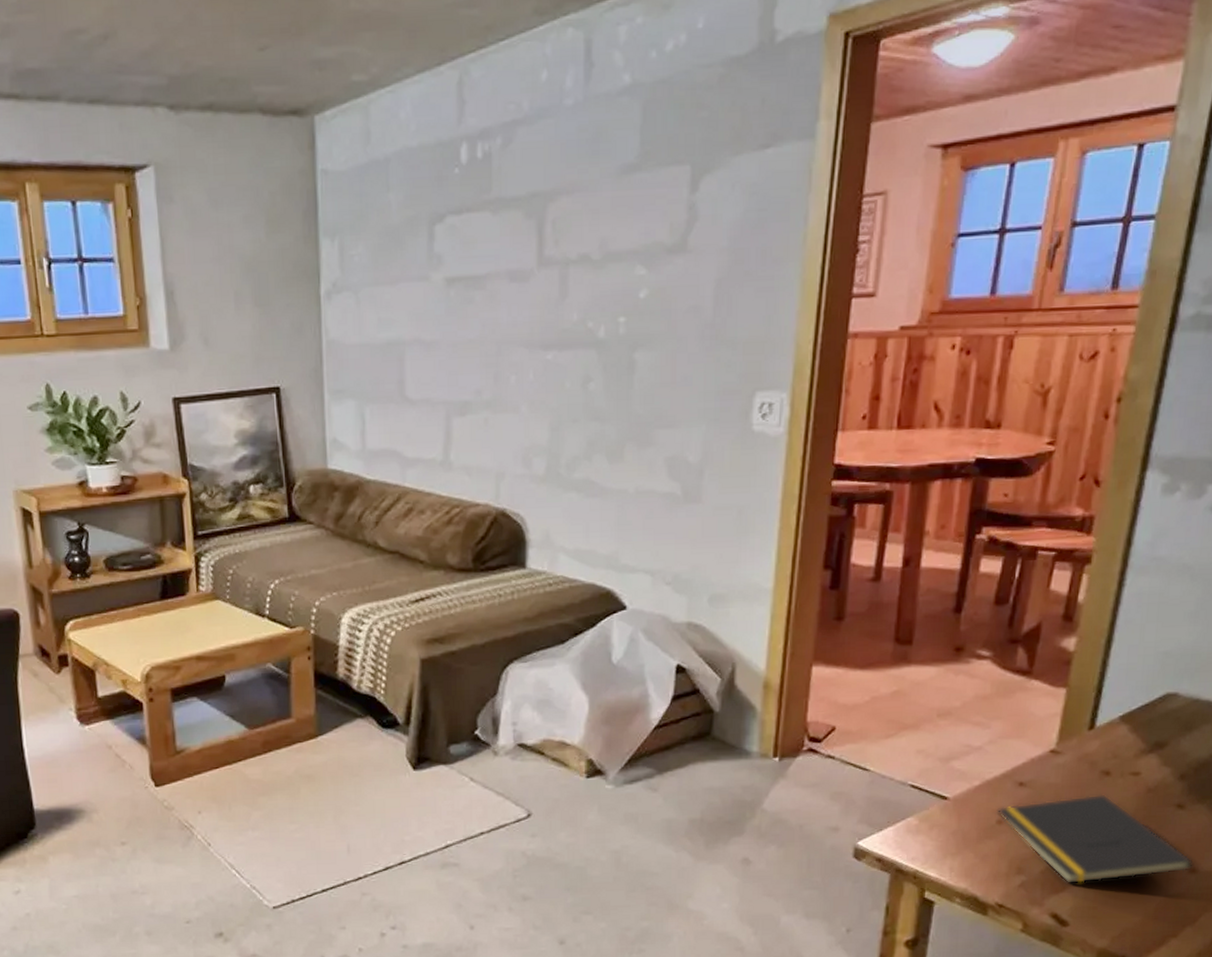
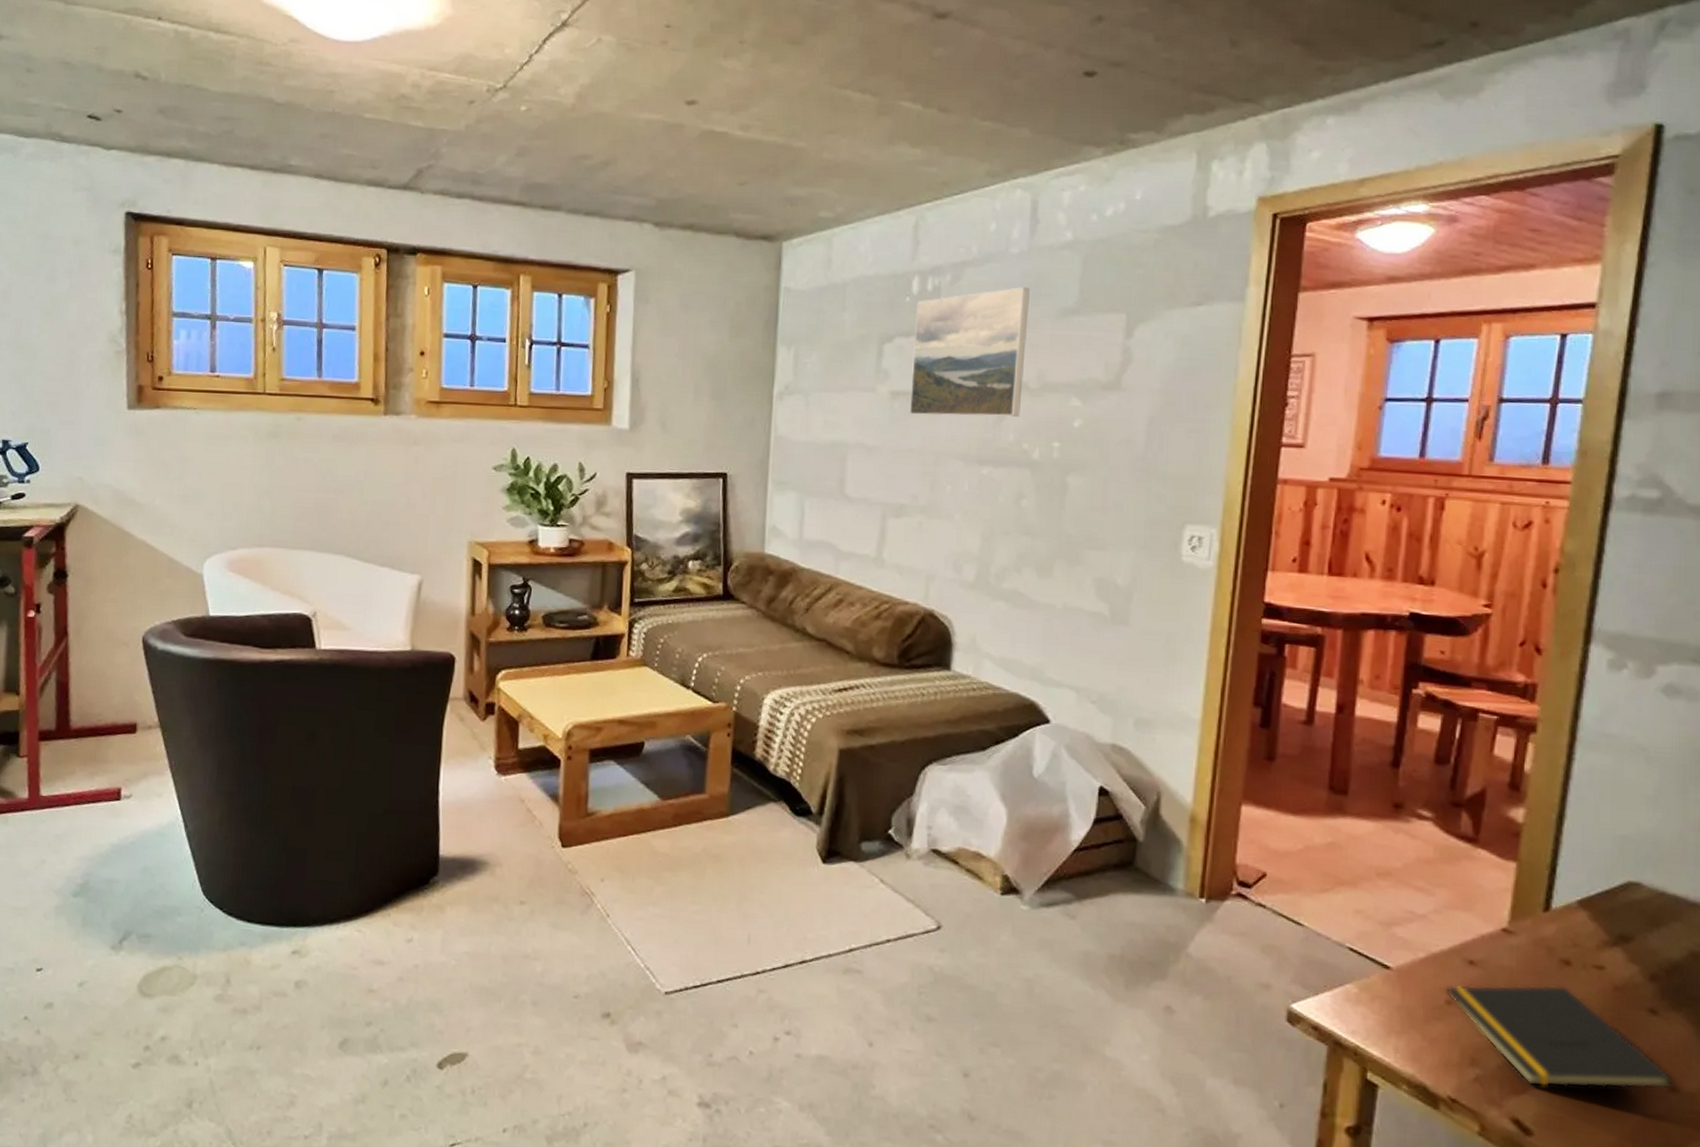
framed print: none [466,144,587,303] -> present [909,287,1030,417]

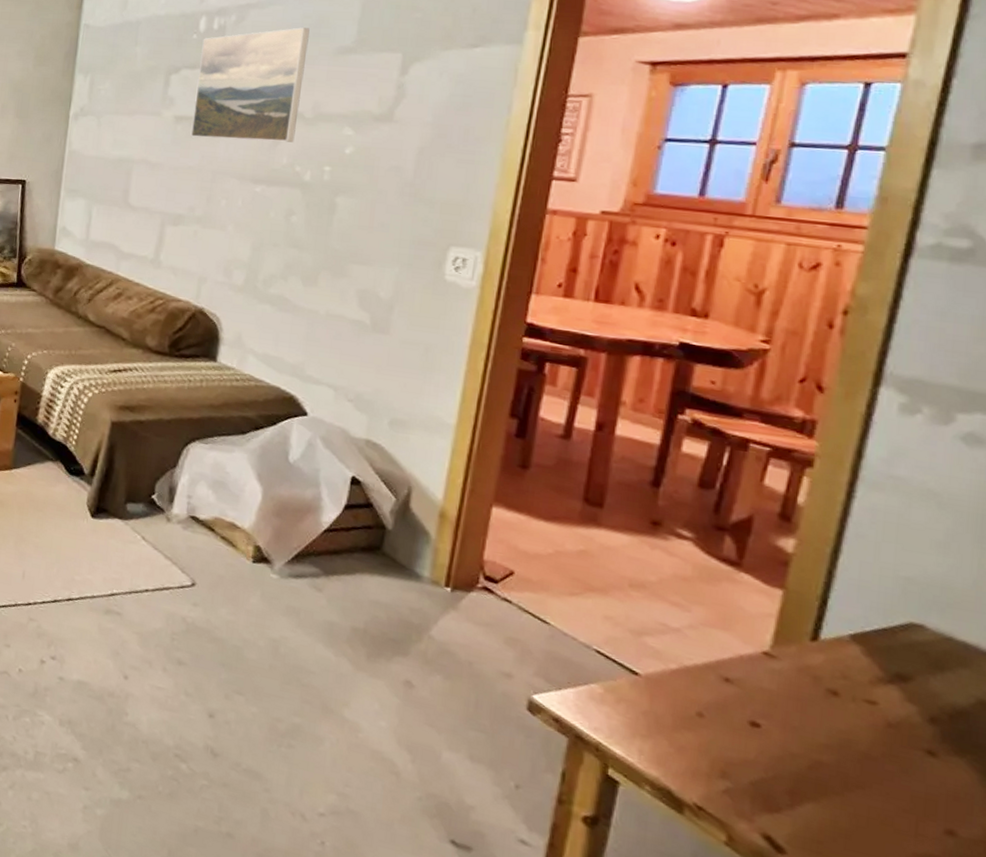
notepad: present [1445,984,1675,1090] -> none [696,699,953,832]

